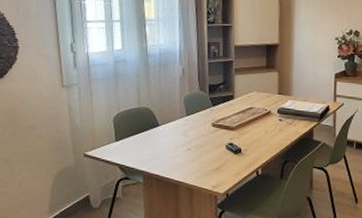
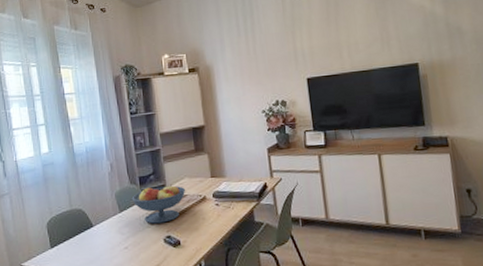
fruit bowl: none [199,95,252,131] -> present [131,184,185,224]

